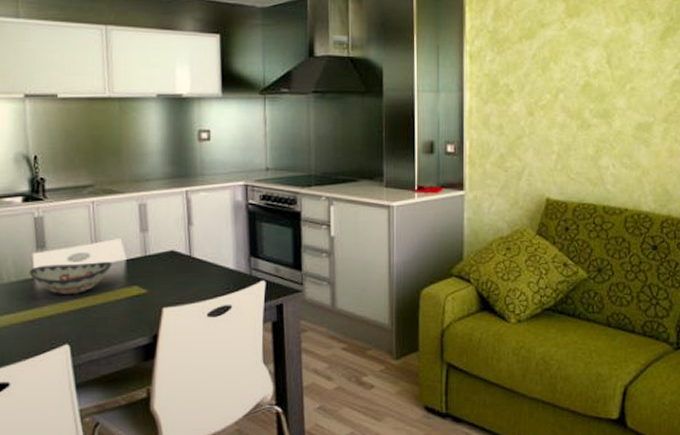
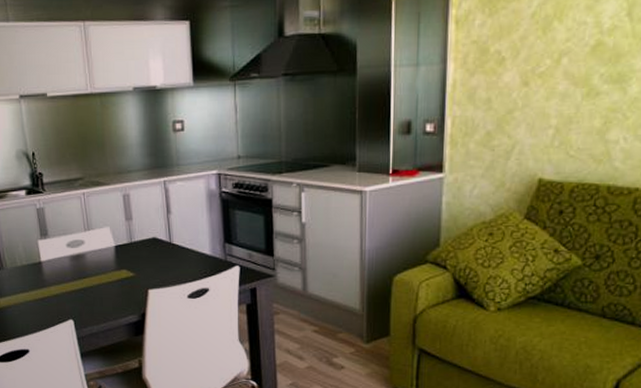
decorative bowl: present [28,262,112,294] -> none [36,248,103,276]

